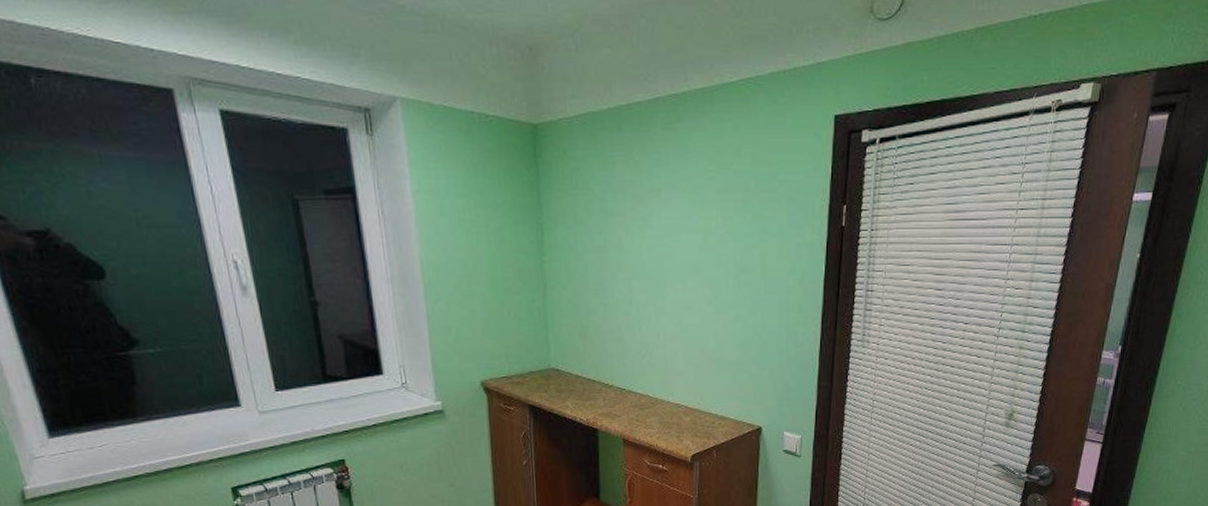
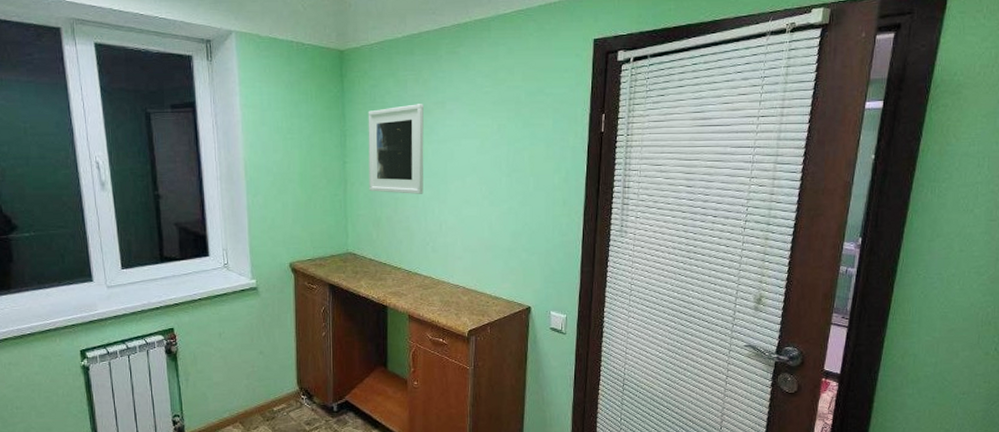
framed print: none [568,191,637,299] -> present [368,104,424,194]

